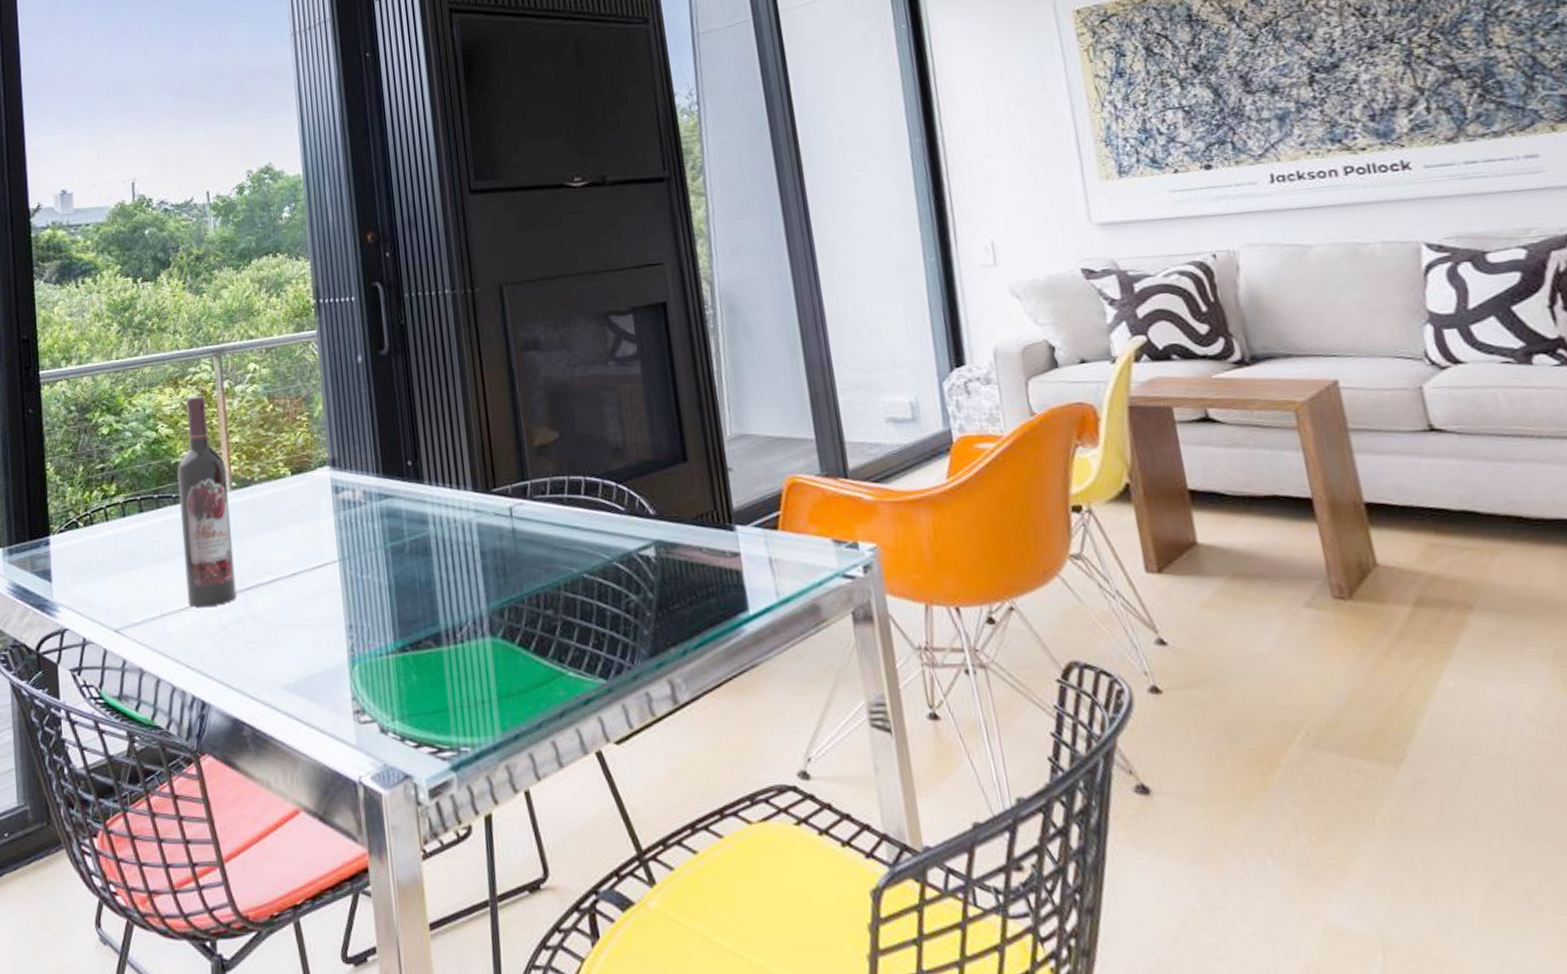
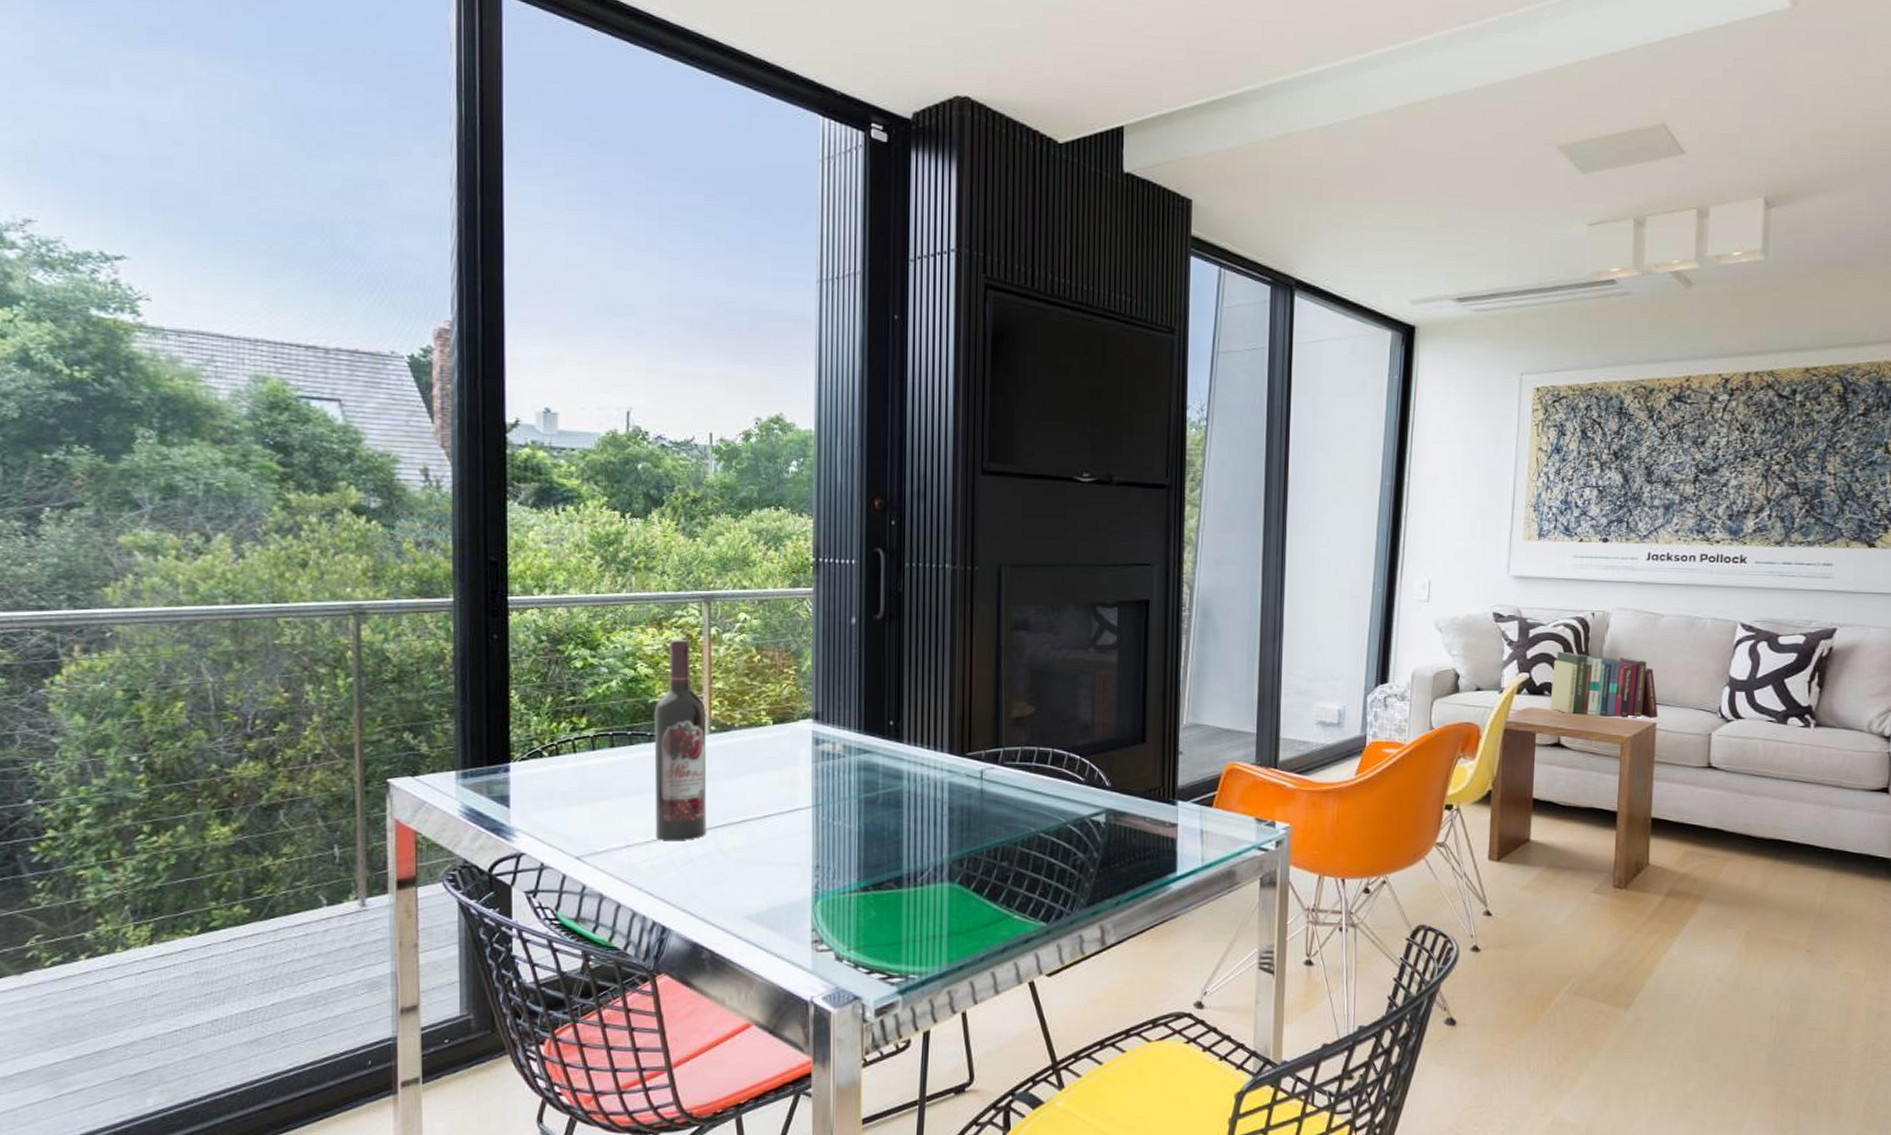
books: none [1175,302,1338,381] -> present [1550,651,1658,719]

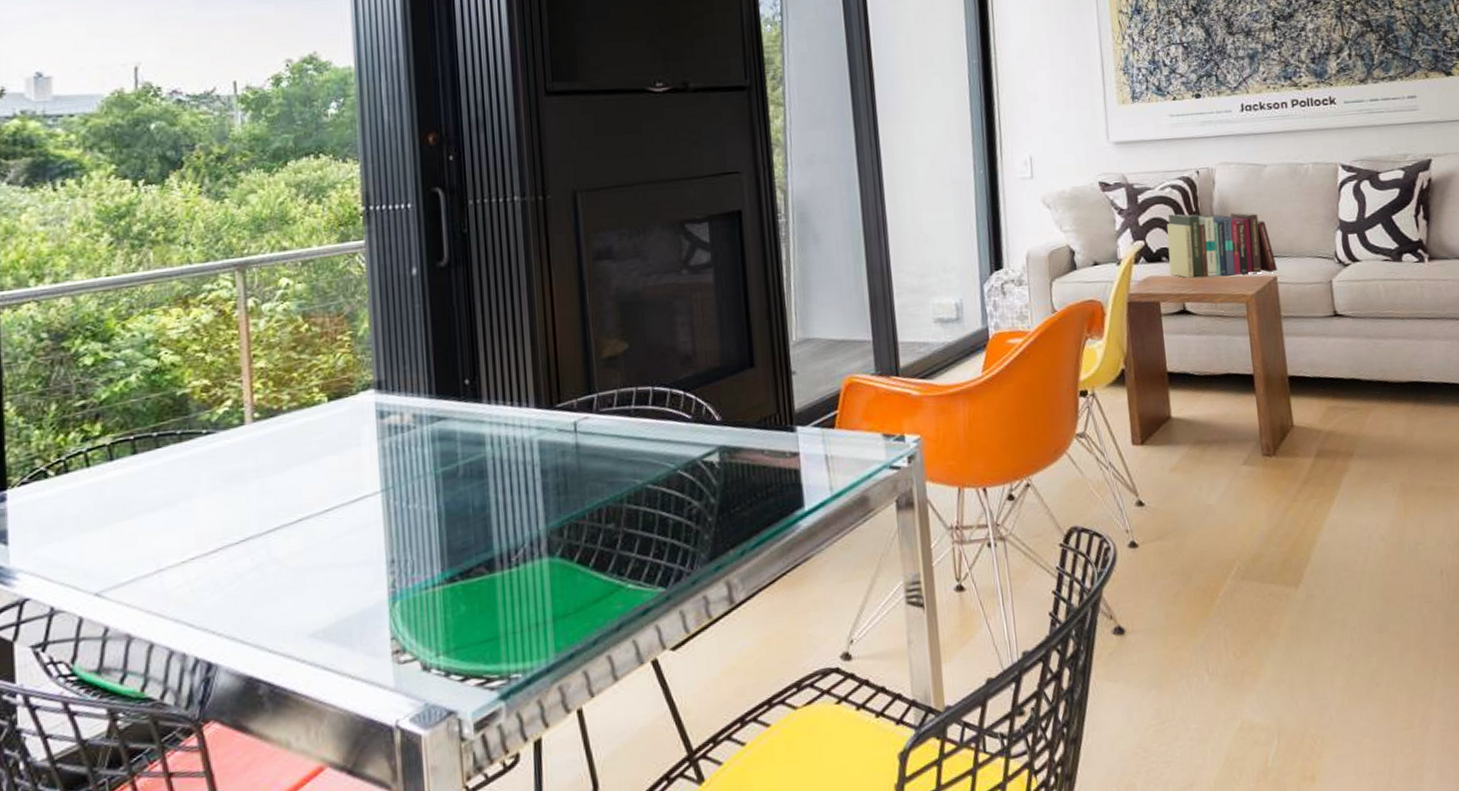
wine bottle: present [654,640,707,840] -> none [184,317,256,557]

